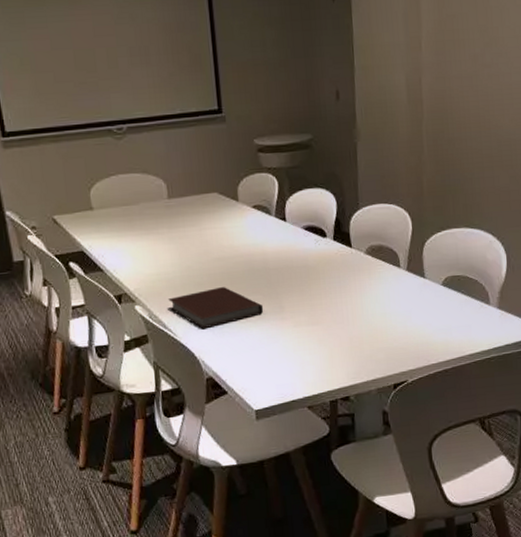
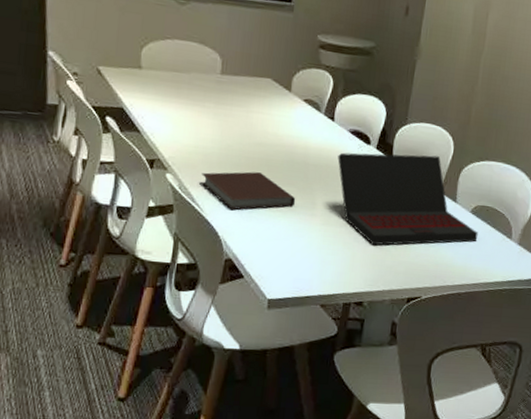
laptop: none [296,235,454,338] -> present [337,152,478,246]

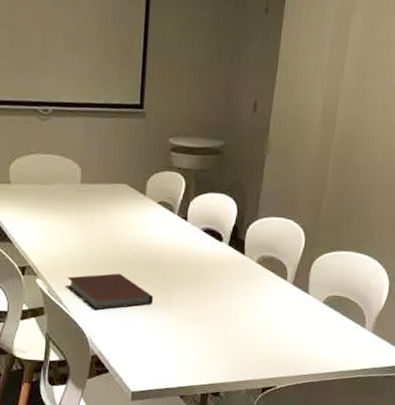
laptop: present [337,152,478,246] -> none [192,248,331,339]

